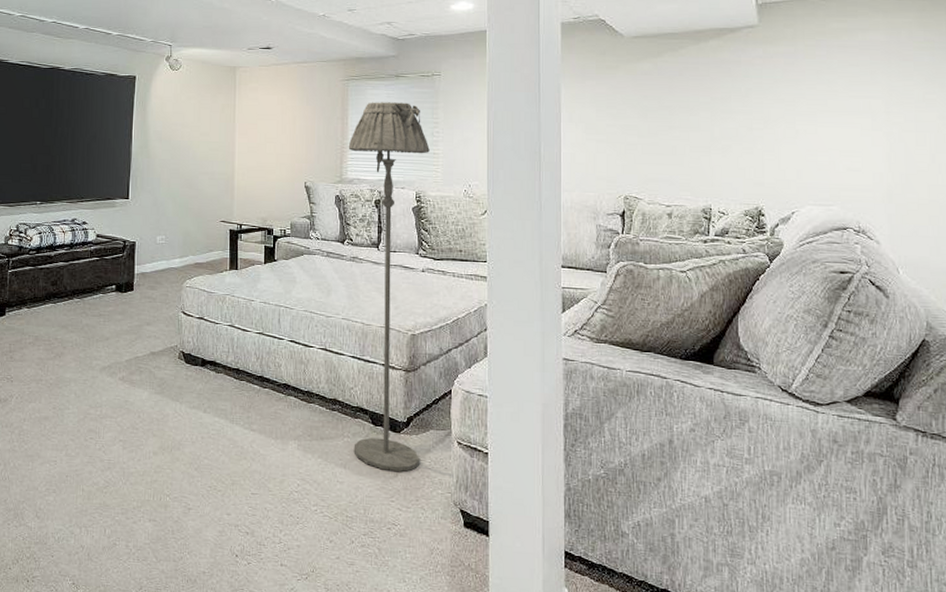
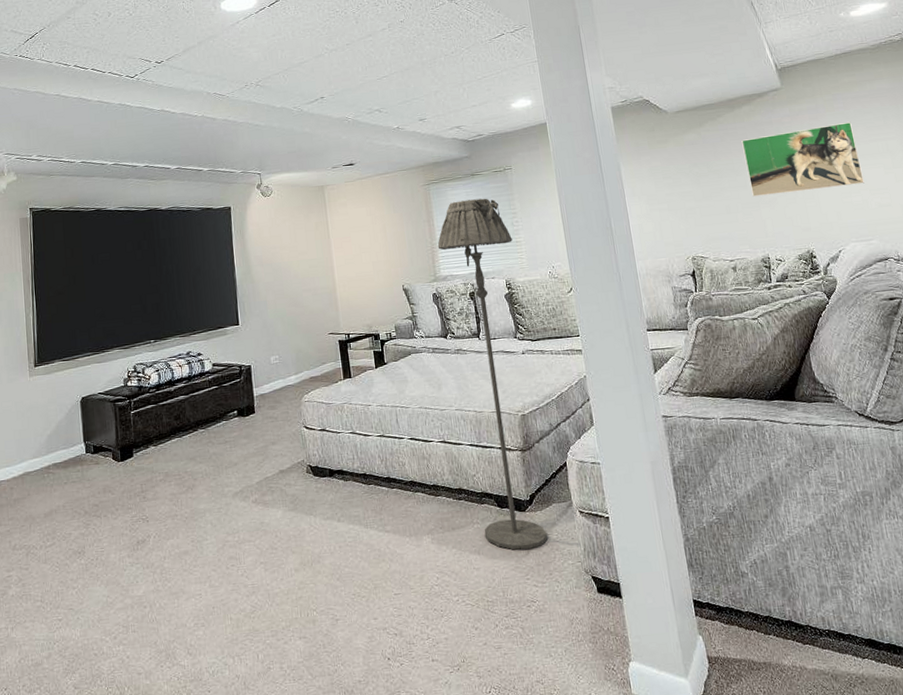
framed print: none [702,72,835,143] -> present [741,121,864,197]

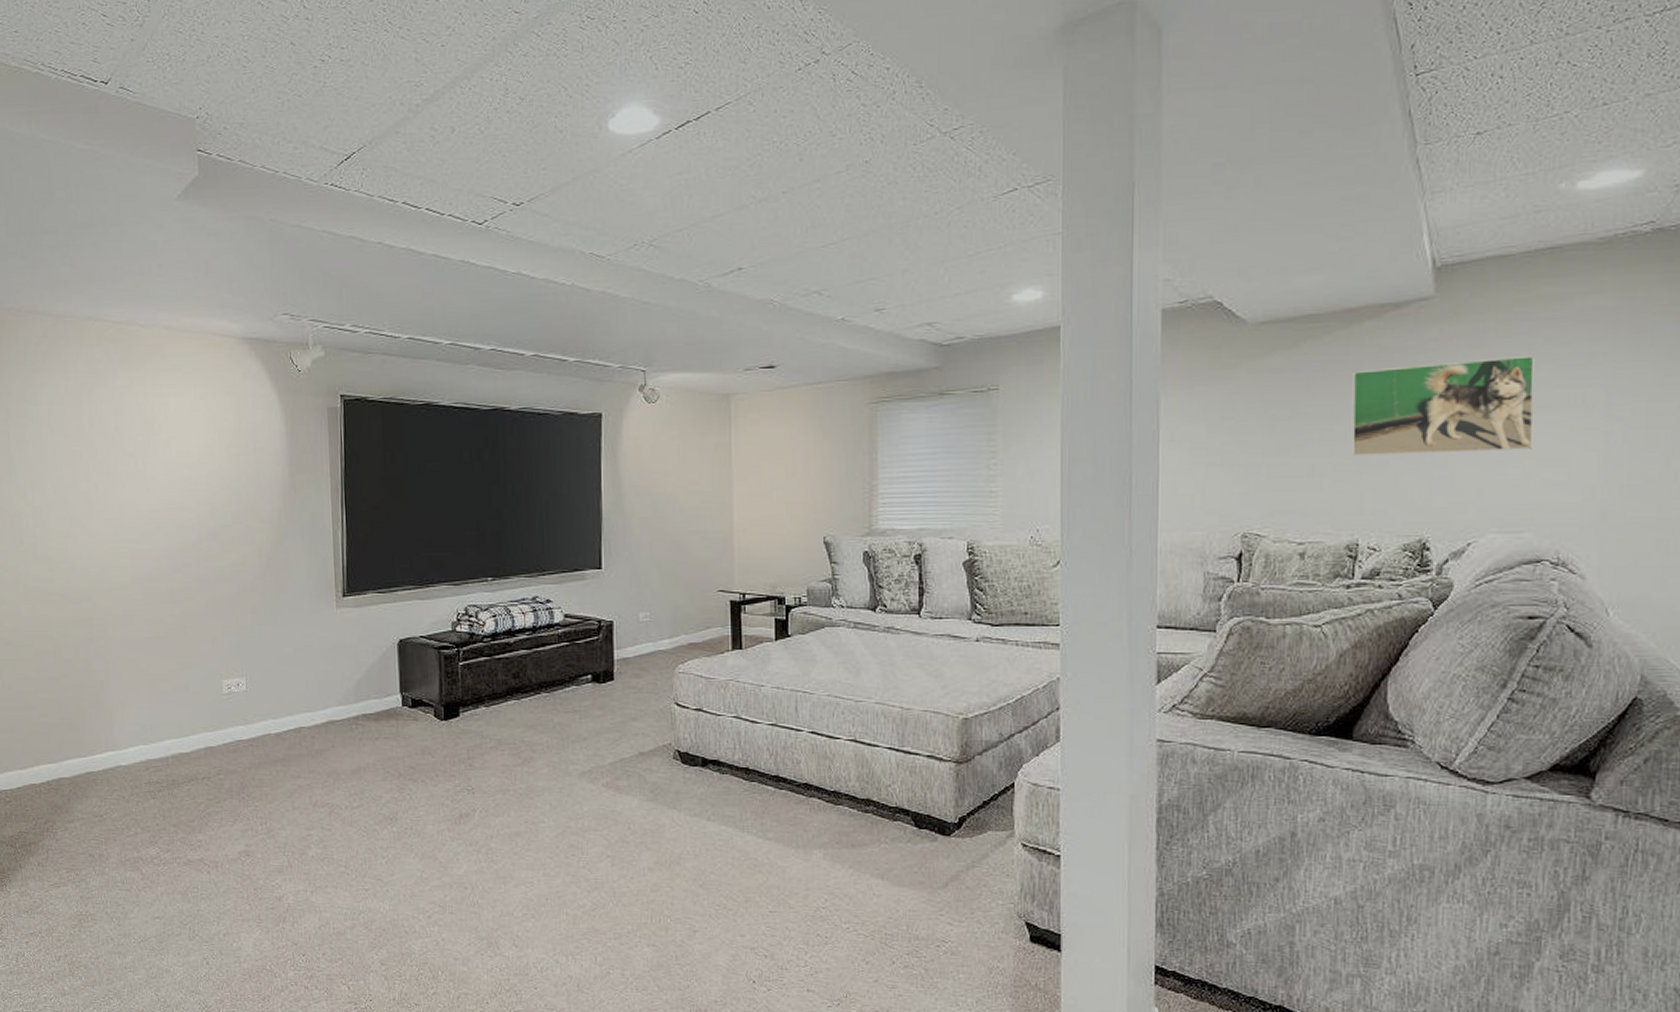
floor lamp: present [437,198,547,550] -> none [878,428,985,882]

